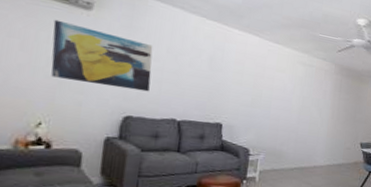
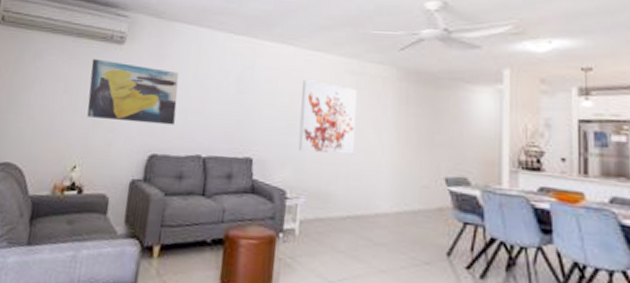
wall art: none [260,65,306,125] -> present [298,80,357,155]

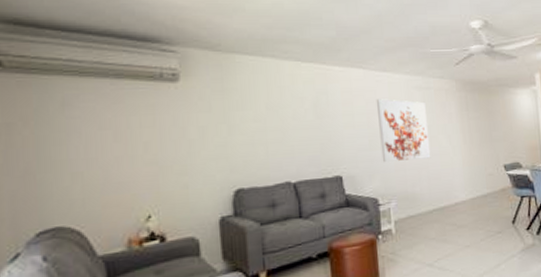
wall art: present [87,58,179,125] -> none [142,100,256,163]

